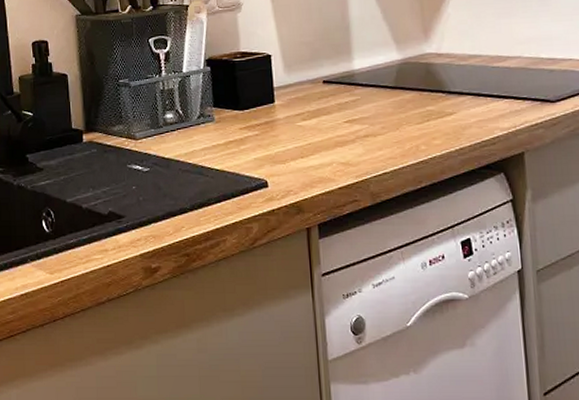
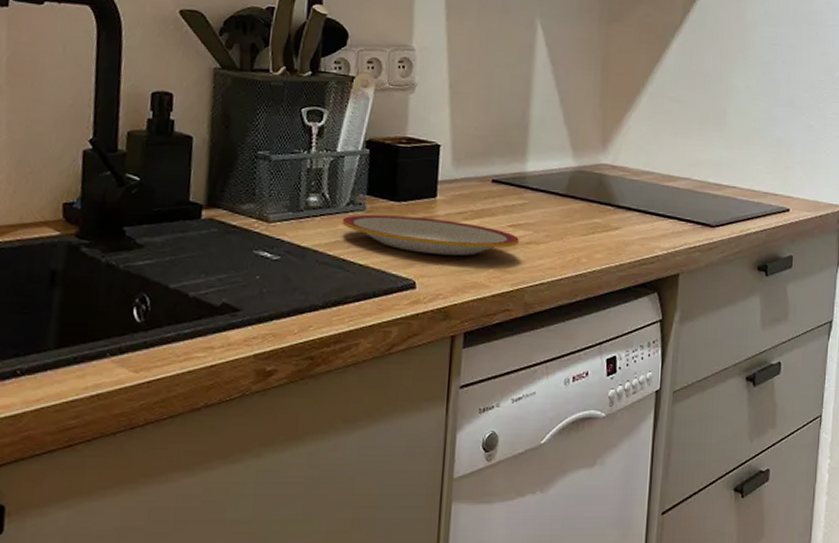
plate: none [196,122,357,155] -> present [342,214,519,256]

